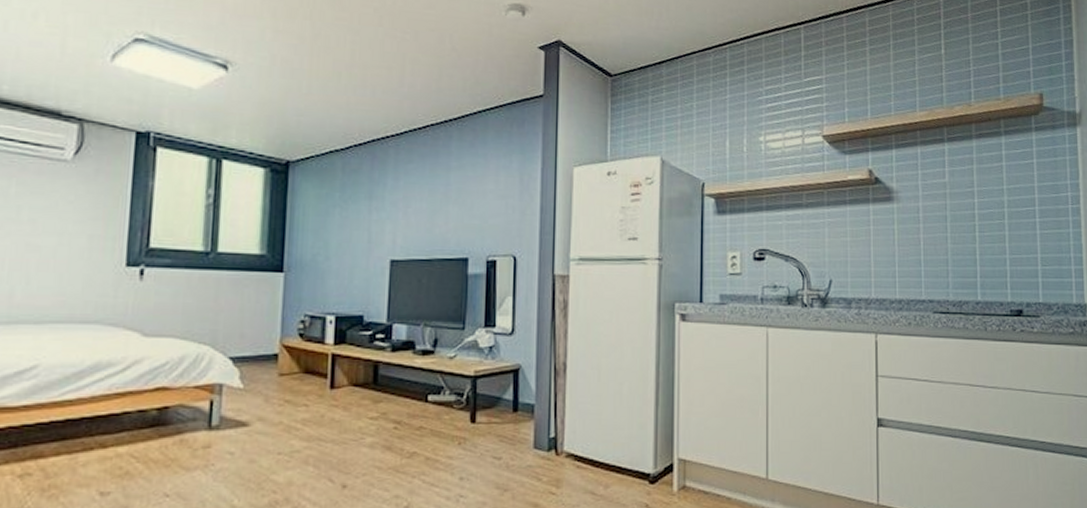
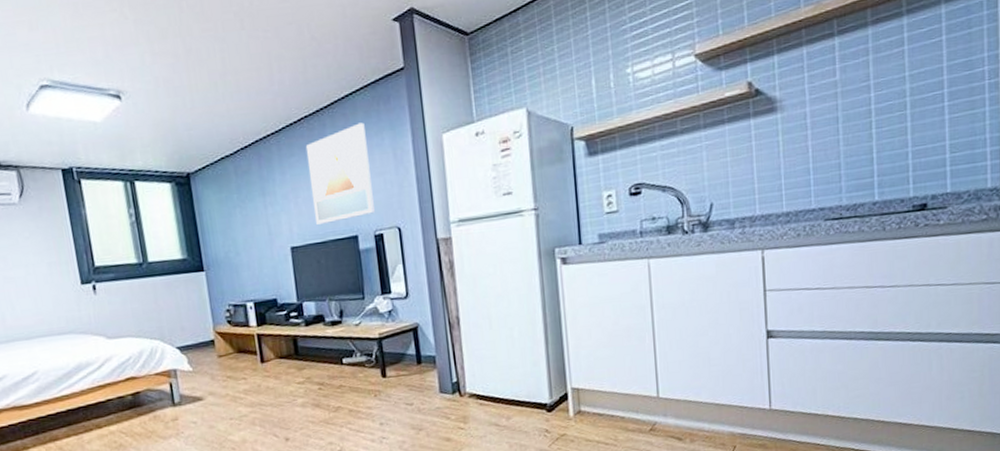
wall art: none [424,141,494,240] -> present [305,122,375,225]

